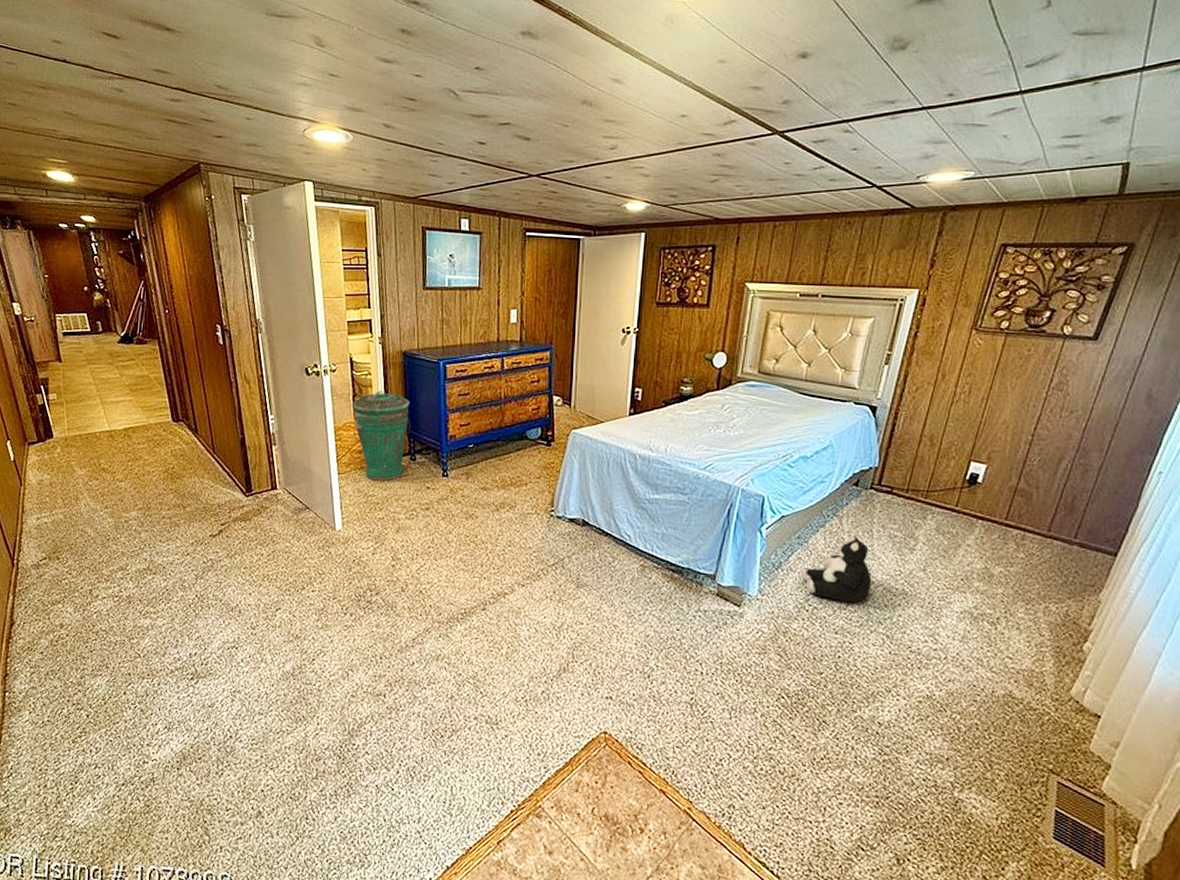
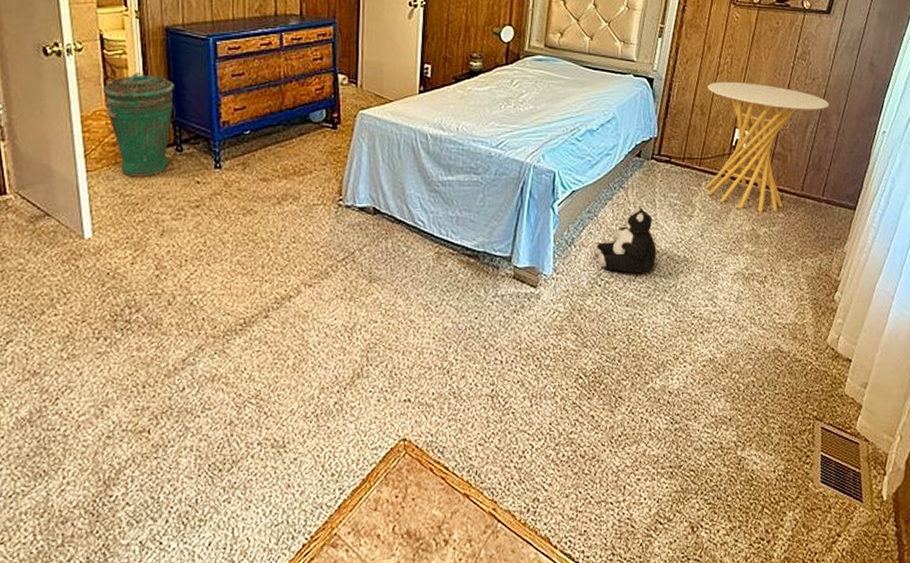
side table: none [930,411,1090,552] -> present [704,81,829,212]

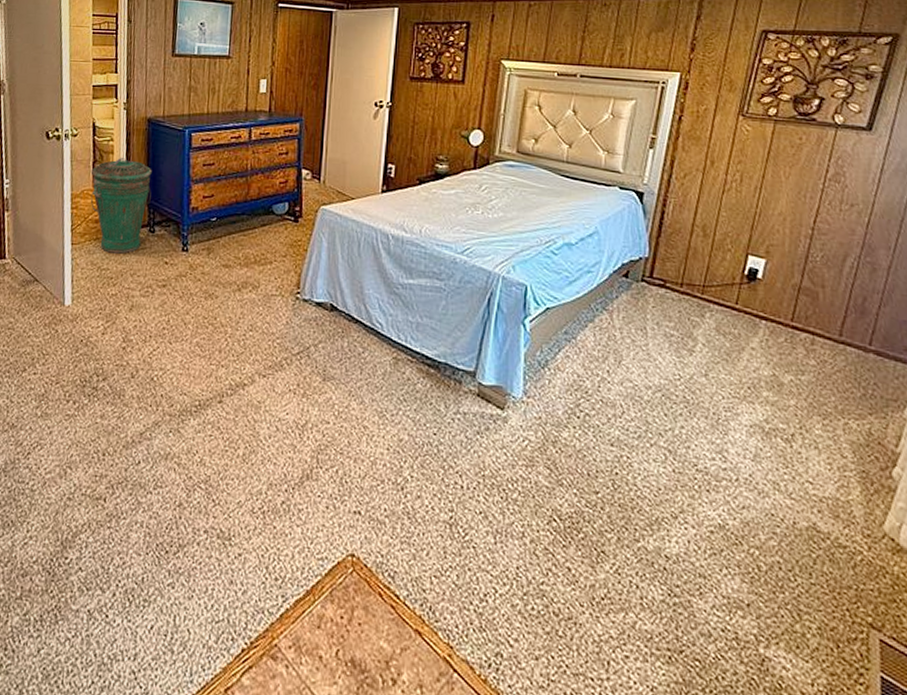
plush toy: present [591,206,657,274] -> none [568,332,649,410]
side table: present [704,81,829,212] -> none [709,200,875,358]

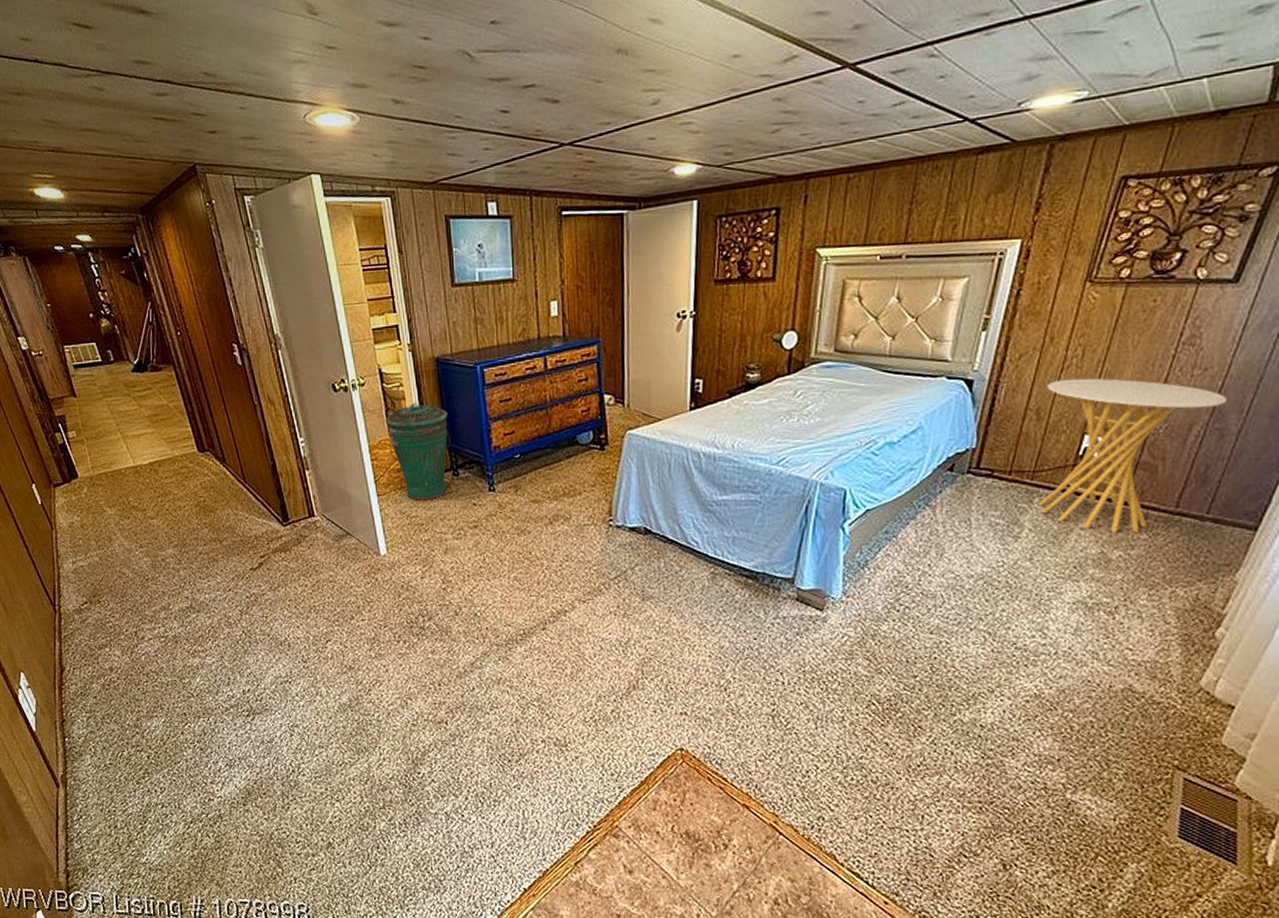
side table: none [709,200,875,358] -> present [1037,378,1227,533]

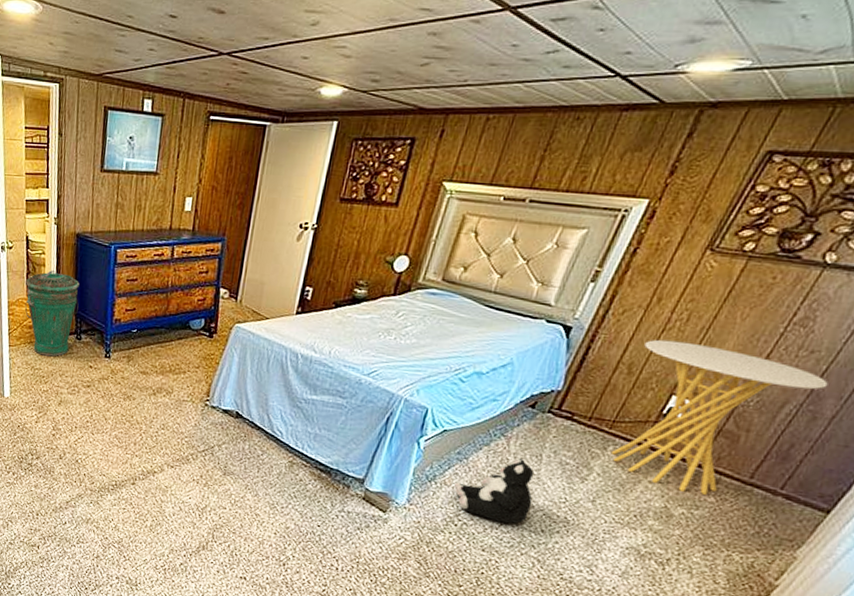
plush toy: none [888,526,971,599] -> present [454,457,535,524]

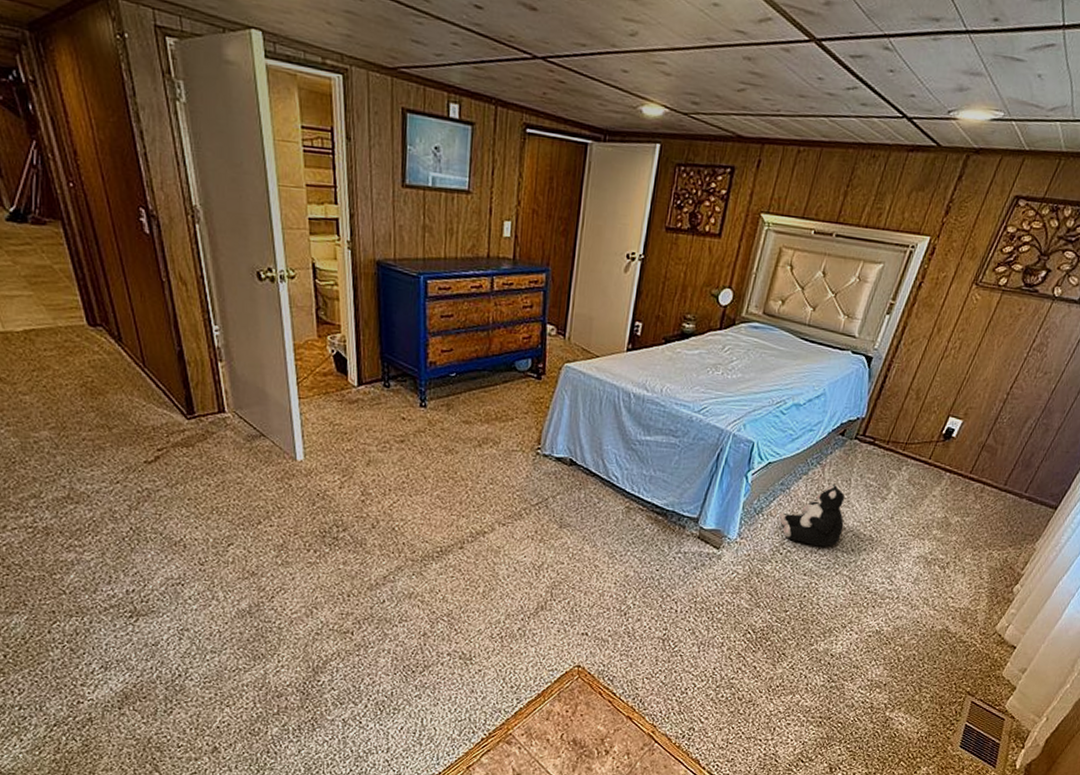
trash can: present [24,270,80,357] -> none [314,305,384,409]
side table: present [610,339,828,495] -> none [904,366,1056,503]

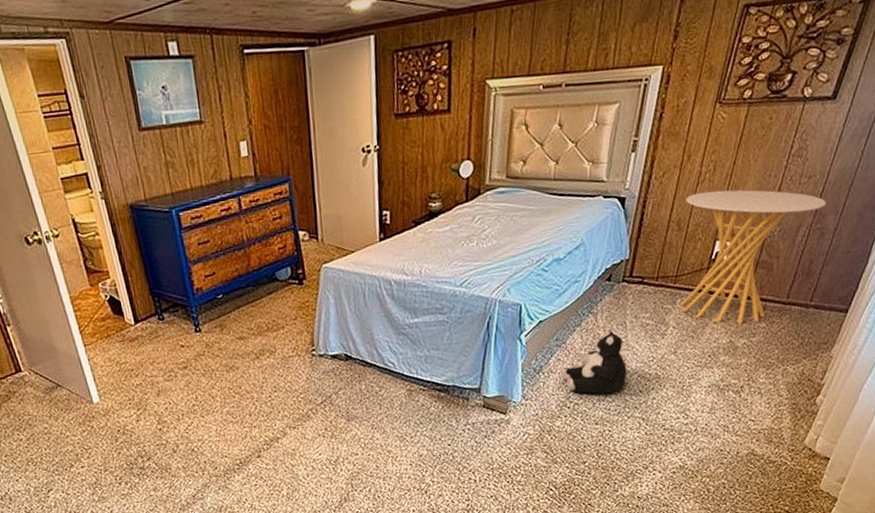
side table: none [904,366,1056,503] -> present [679,189,826,324]

